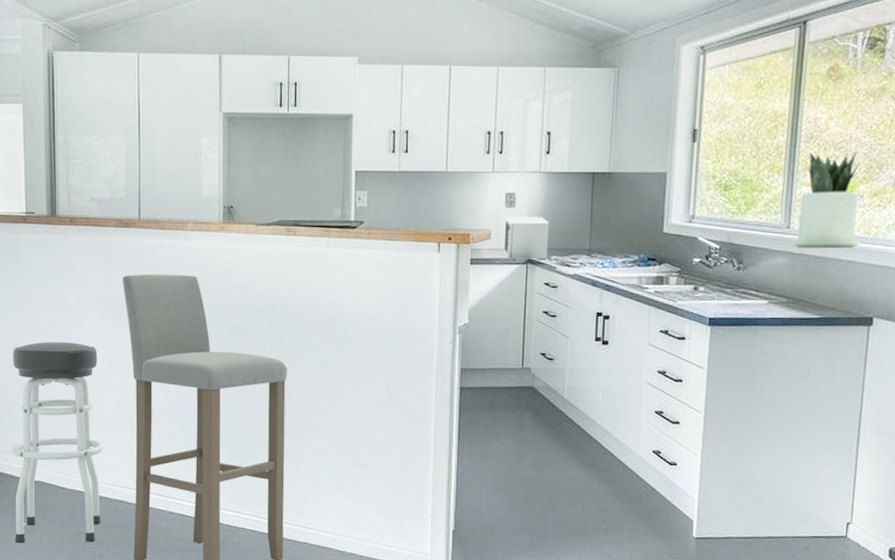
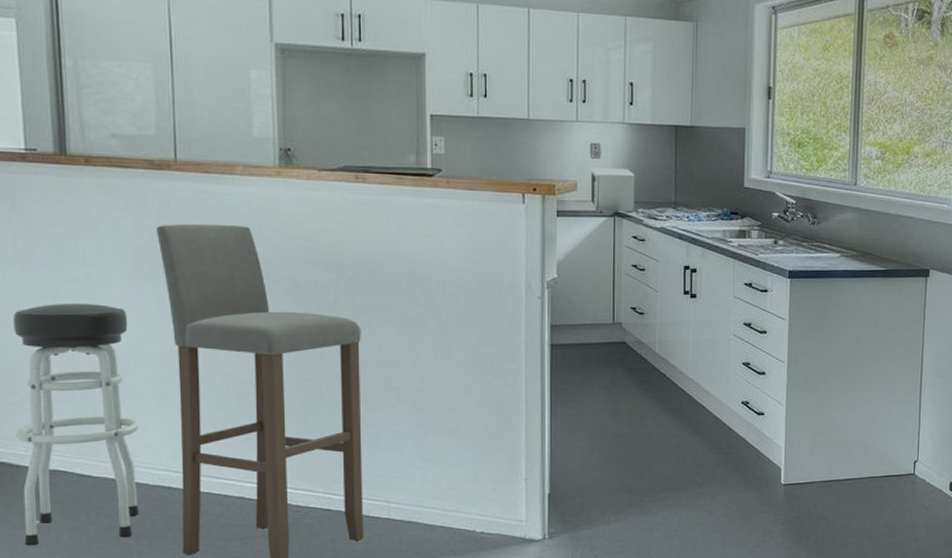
planter: present [790,151,862,249] -> none [858,114,918,206]

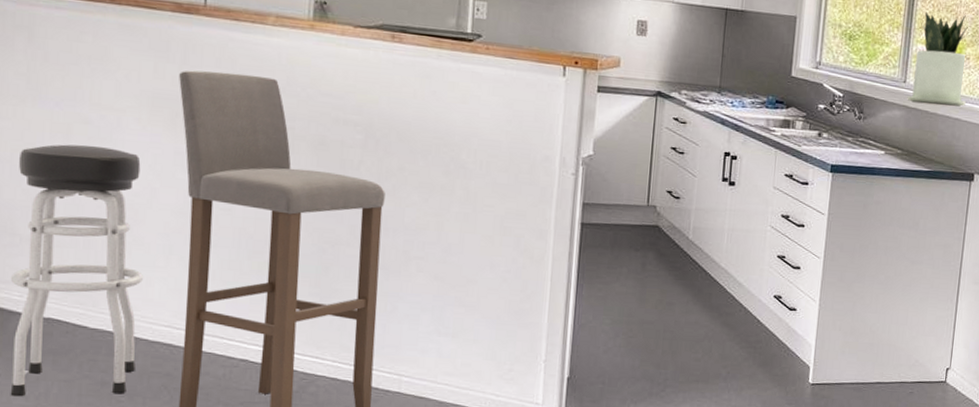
microwave: present [590,168,635,213] -> none [633,45,681,94]
planter: none [858,114,918,206] -> present [906,12,968,108]

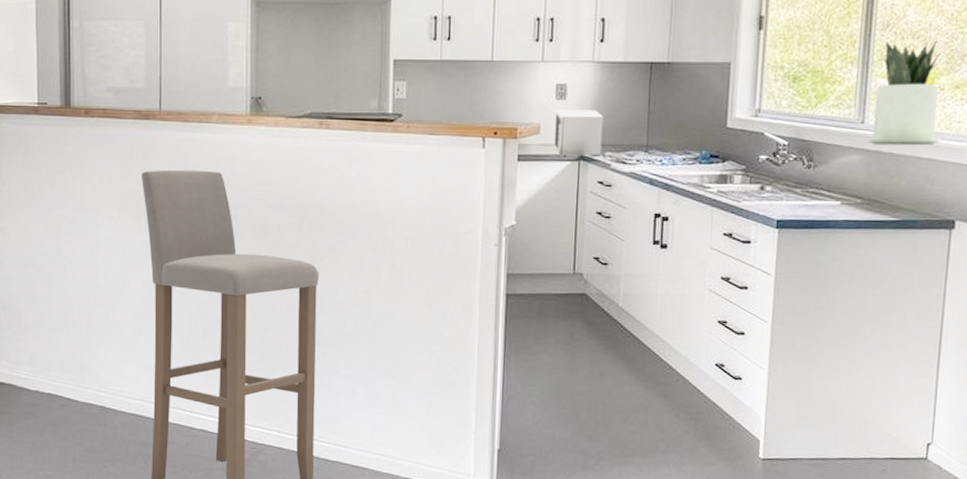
bar stool: present [10,144,143,397] -> none [20,242,119,461]
microwave: none [633,45,681,94] -> present [554,109,603,157]

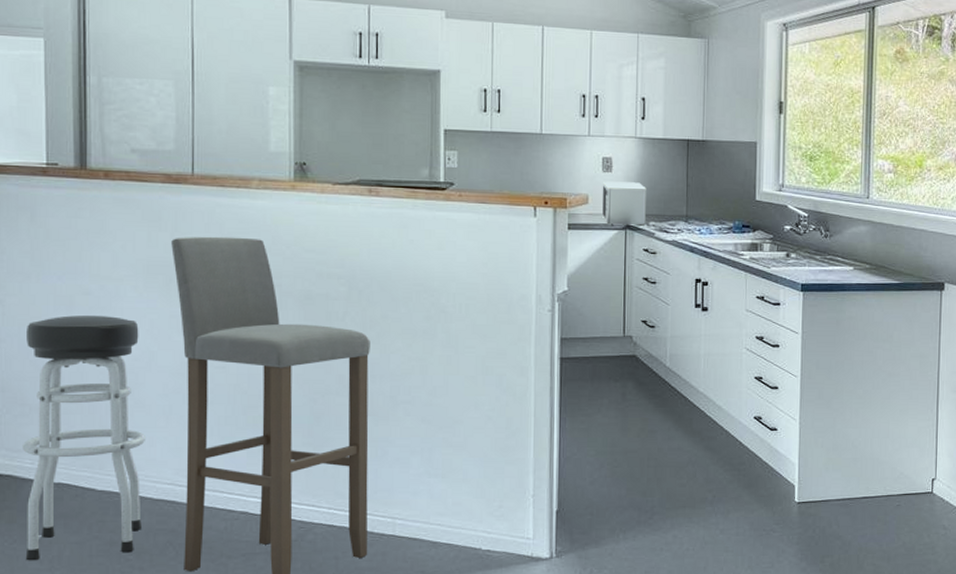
bar stool: none [20,242,119,461] -> present [23,315,145,561]
planter: present [865,40,943,146] -> none [870,128,931,219]

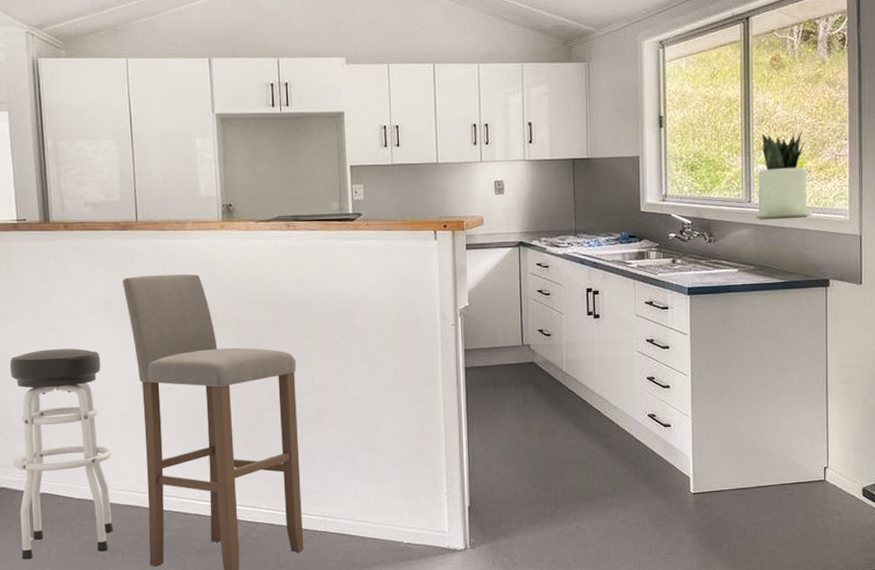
microwave: present [601,181,646,226] -> none [495,202,537,243]
planter: none [870,128,931,219] -> present [753,131,813,220]

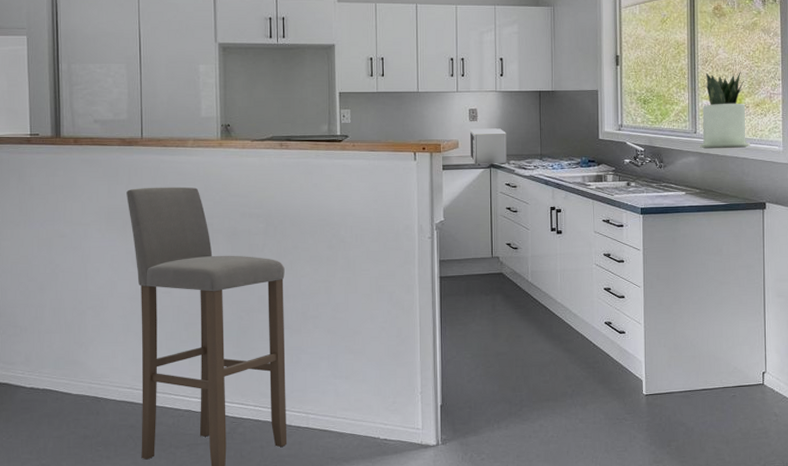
bar stool: present [10,348,113,560] -> none [16,253,109,452]
microwave: none [495,202,537,243] -> present [469,128,507,165]

